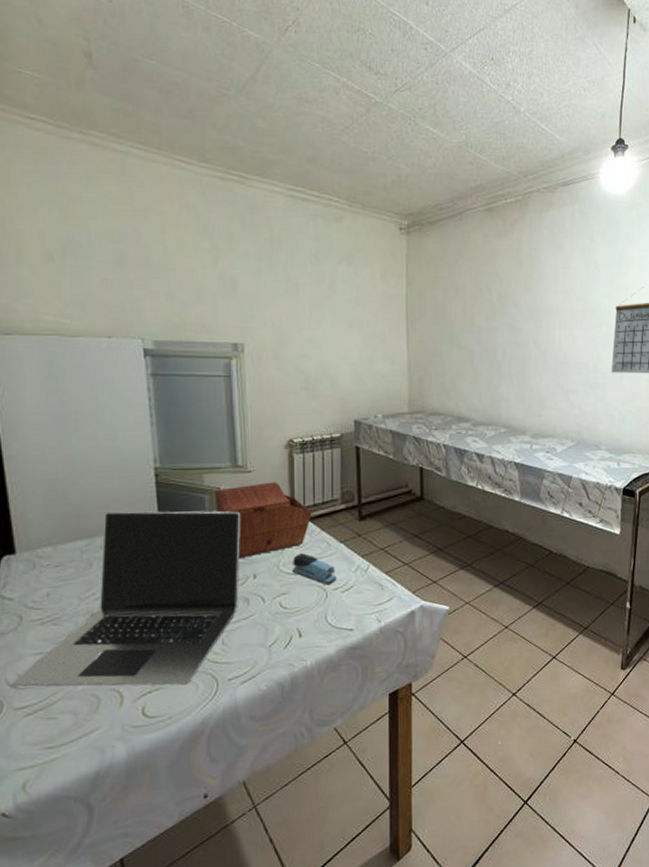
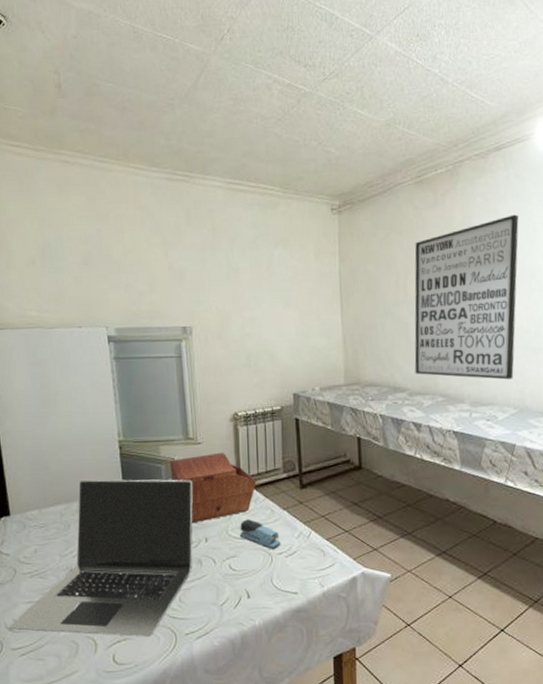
wall art: none [479,251,582,413] -> present [414,214,519,380]

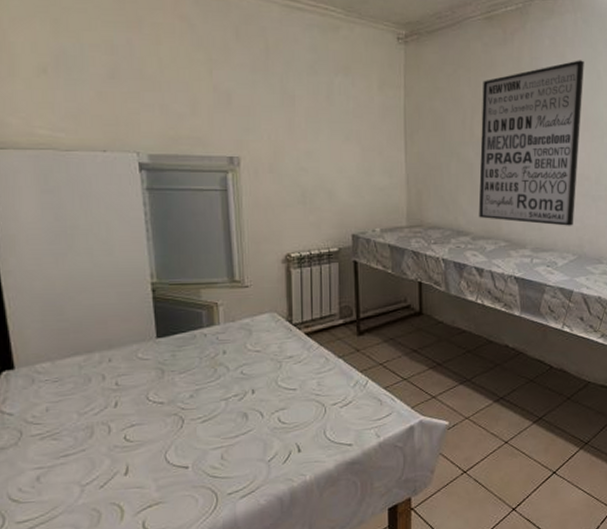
laptop: present [10,479,193,637] -> none [14,326,239,501]
sewing box: present [169,452,257,524] -> none [212,297,310,375]
stapler: present [239,519,281,550] -> none [290,368,336,401]

